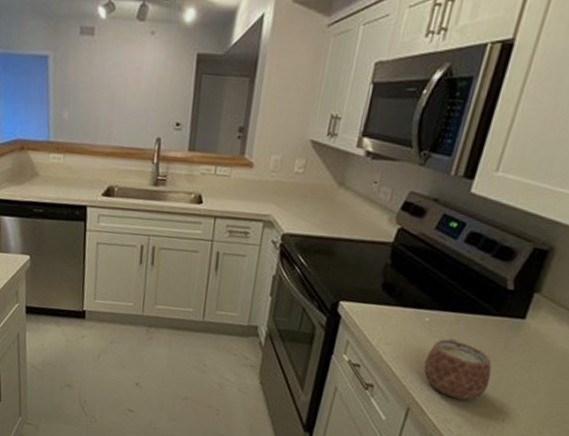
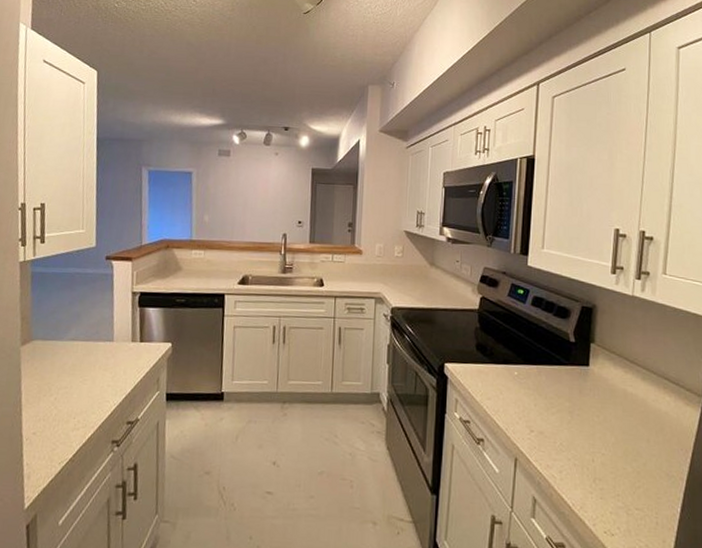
mug: present [423,338,492,401] -> none [521,389,575,445]

